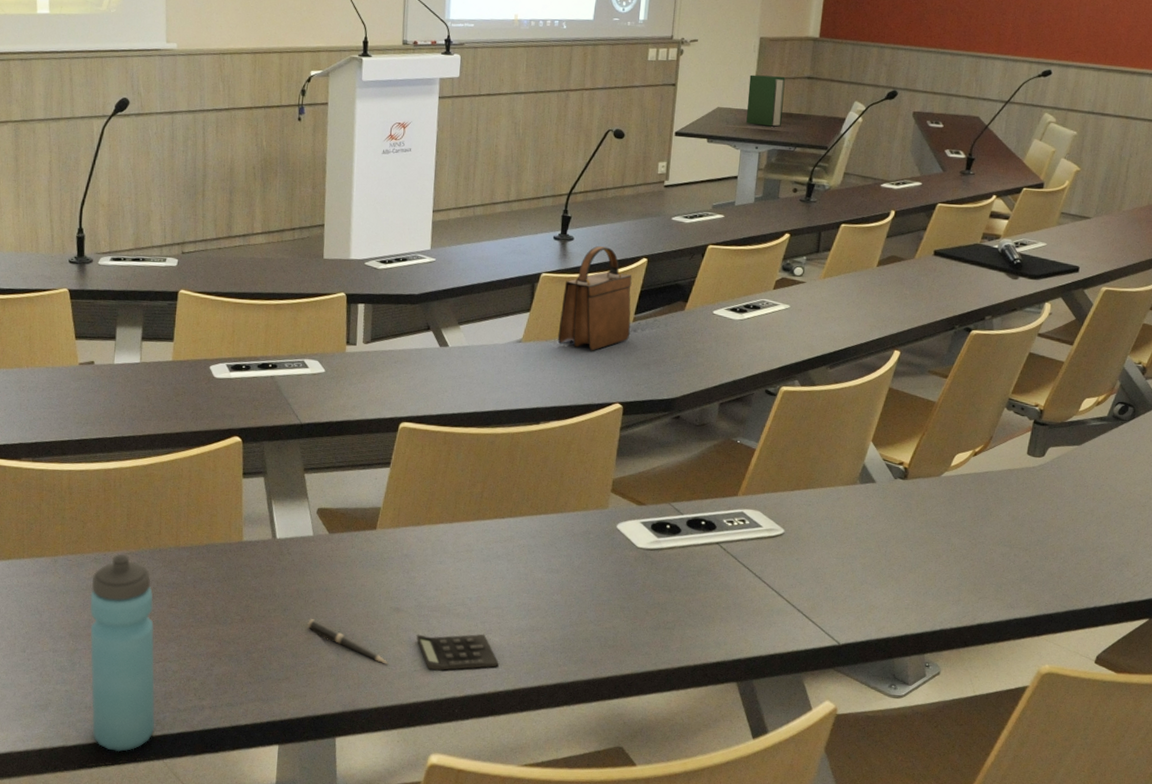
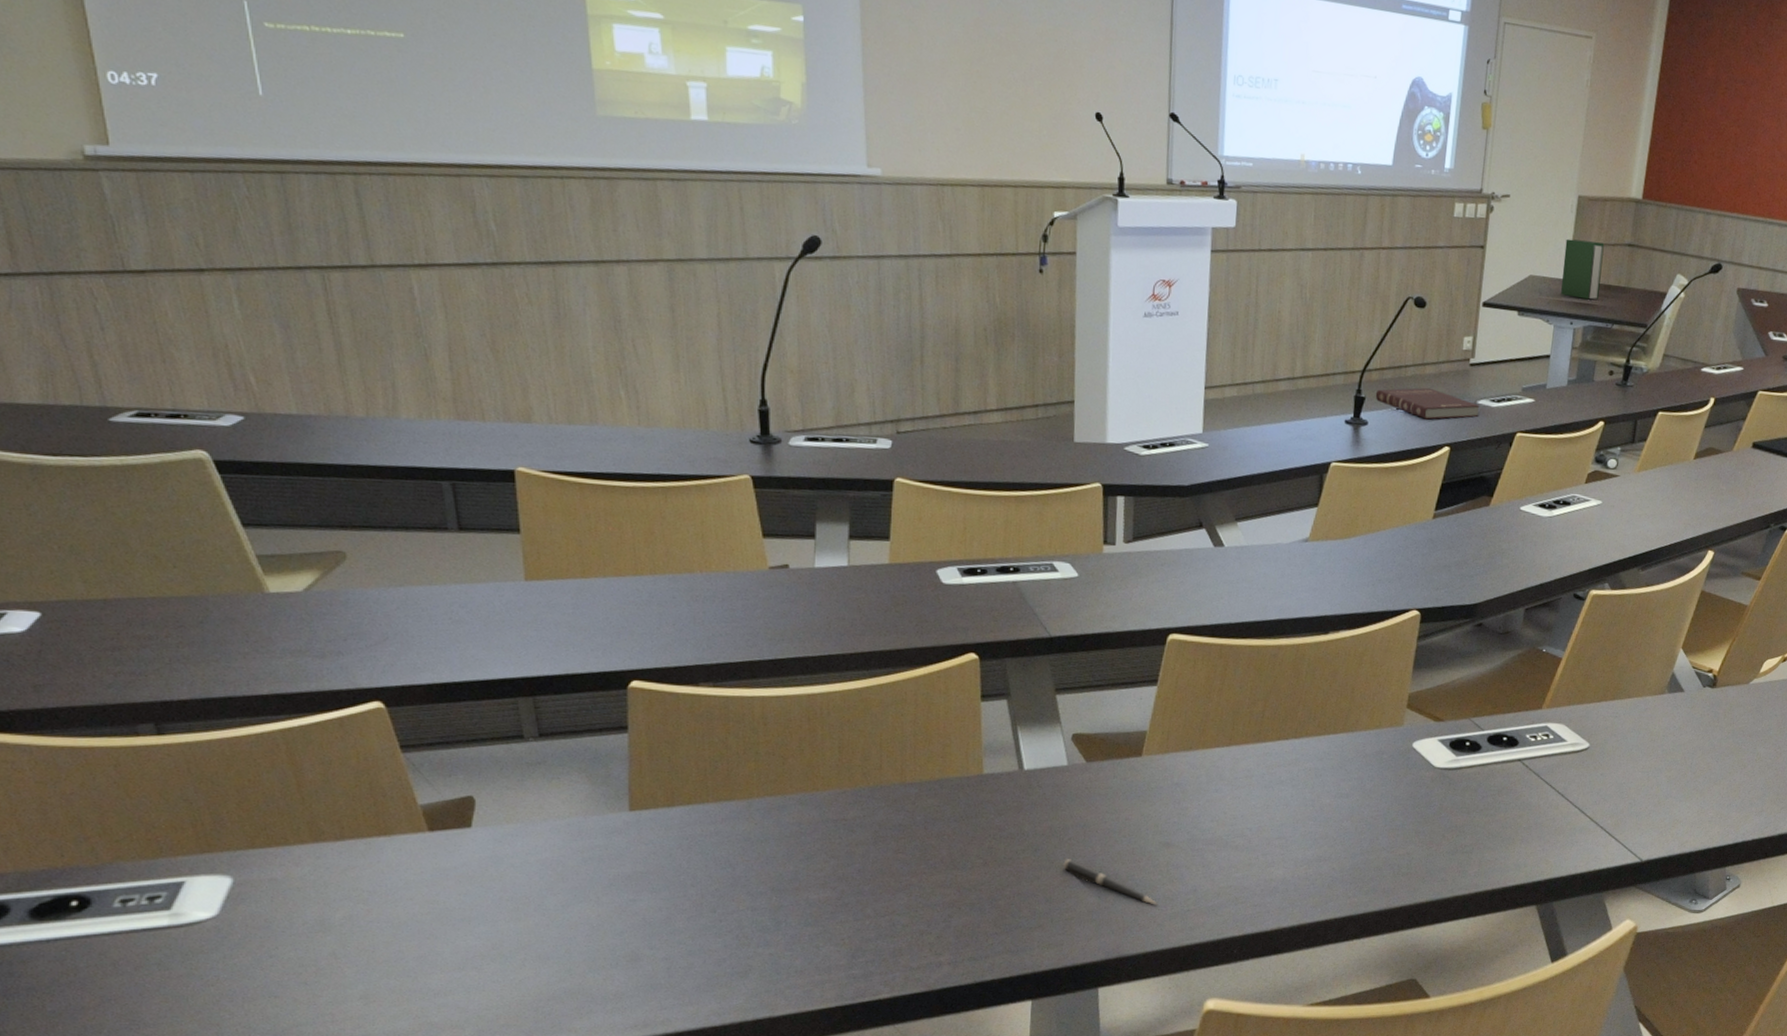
water bottle: present [89,554,155,752] -> none [795,794,883,1020]
calculator: present [416,634,499,672] -> none [1189,867,1283,911]
handbag: present [557,246,632,351] -> none [1349,432,1433,552]
book: none [580,207,674,235] -> present [1375,387,1480,420]

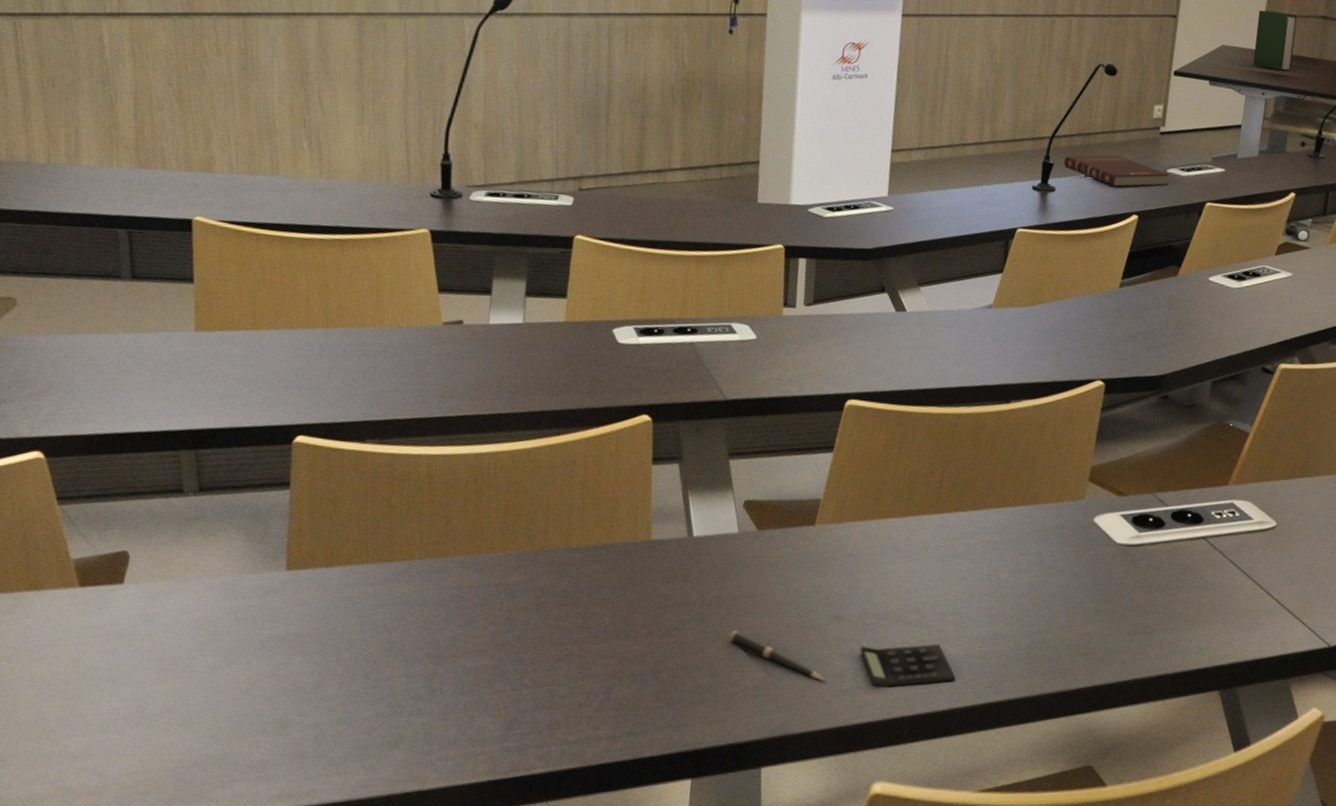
calculator: none [1189,867,1283,911] -> present [860,643,956,689]

